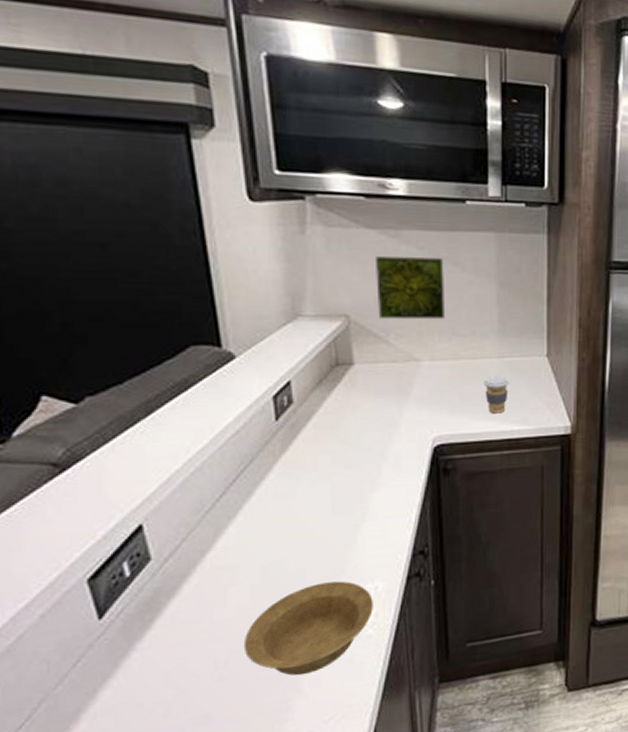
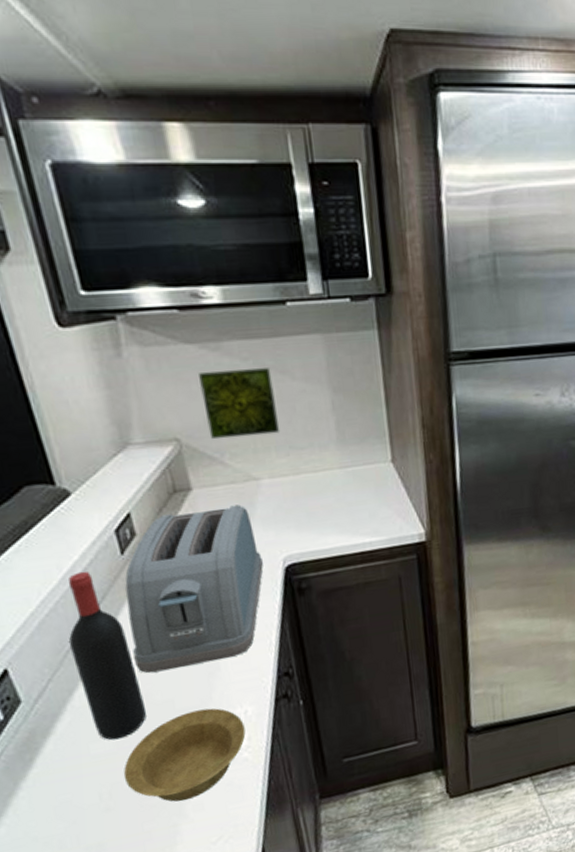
wine bottle: none [211,433,277,606] -> present [68,571,147,740]
toaster: none [273,383,413,541] -> present [125,504,264,673]
coffee cup: present [483,376,510,414] -> none [328,487,356,528]

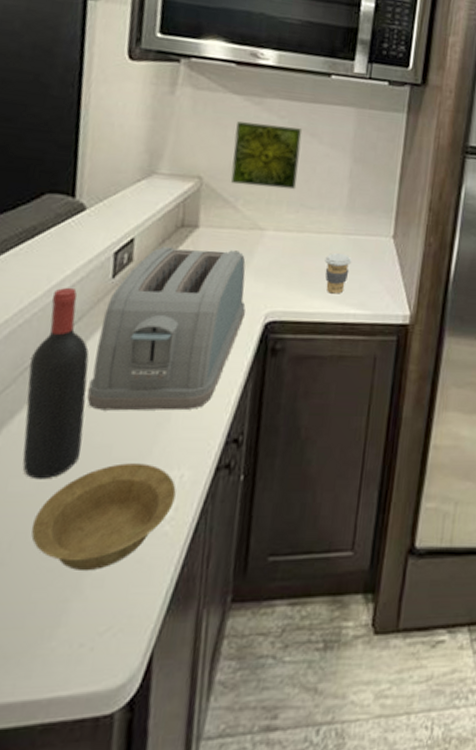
coffee cup: none [328,487,356,528] -> present [325,253,352,294]

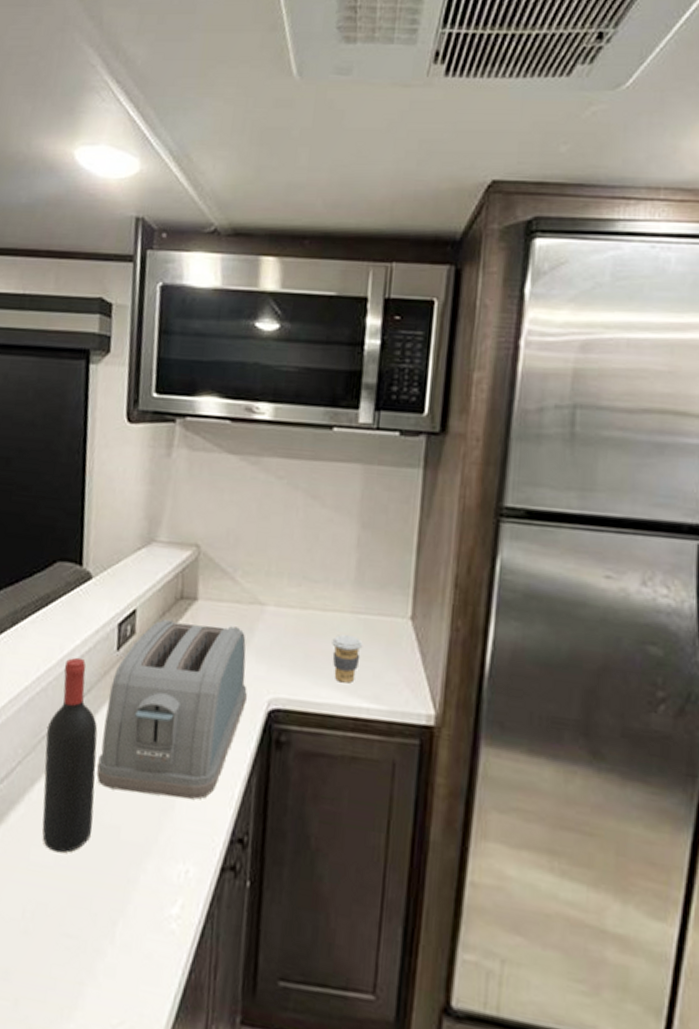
bowl: present [31,463,176,572] -> none [50,847,182,957]
decorative tile: present [230,120,303,190] -> none [228,483,303,560]

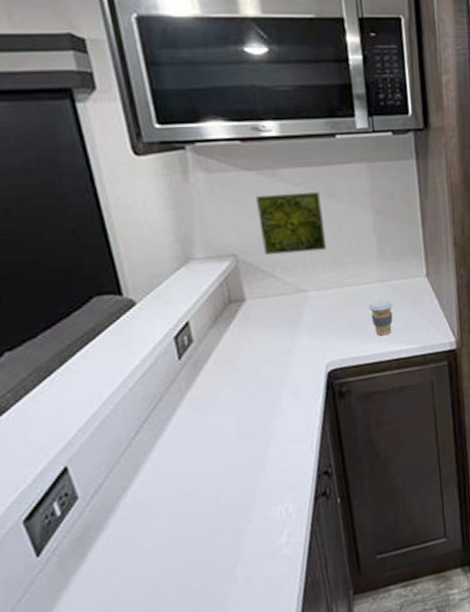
wine bottle: present [42,657,98,853] -> none [126,374,195,536]
toaster: present [96,619,247,800] -> none [181,314,308,472]
decorative tile: none [228,483,303,560] -> present [256,191,327,256]

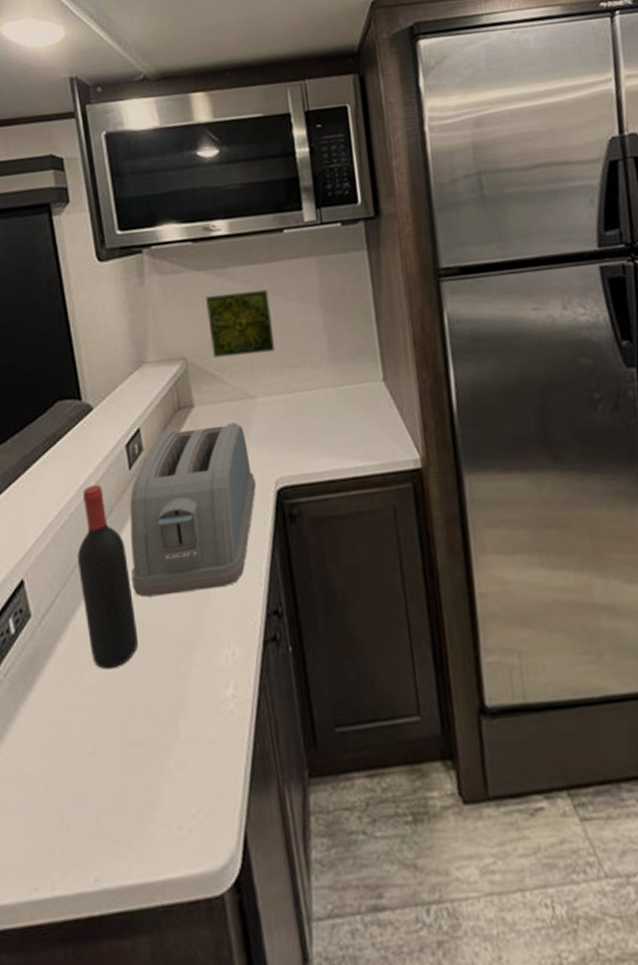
wine bottle: none [126,374,195,536] -> present [78,484,139,670]
toaster: none [181,314,308,472] -> present [129,422,256,598]
coffee cup: present [368,299,394,336] -> none [320,407,348,450]

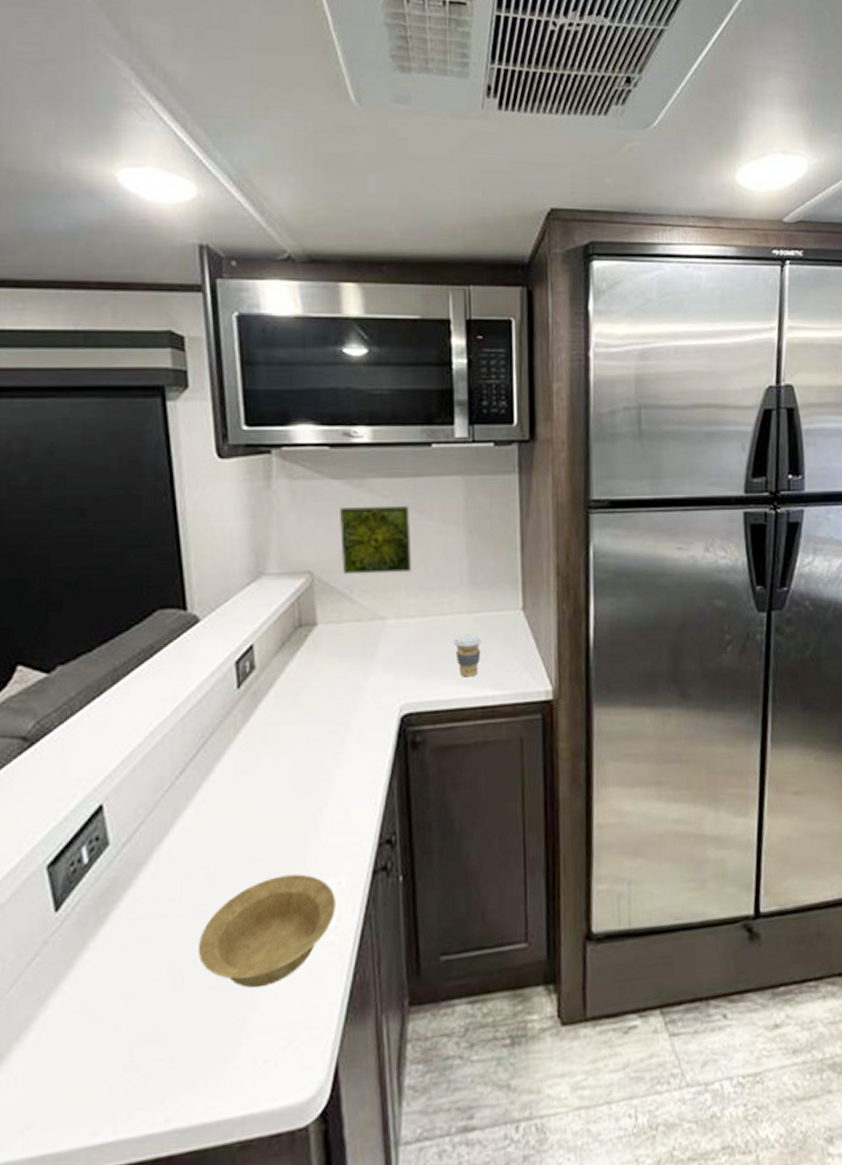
wine bottle: present [78,484,139,670] -> none [170,703,235,901]
bowl: none [112,644,232,755] -> present [197,874,336,988]
toaster: present [129,422,256,598] -> none [232,644,378,825]
coffee cup: none [320,407,348,450] -> present [453,634,482,677]

